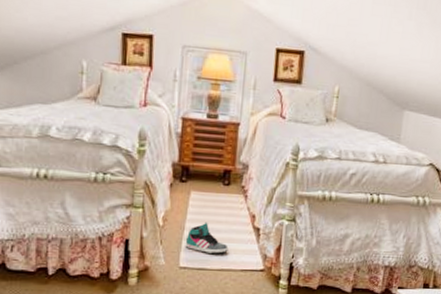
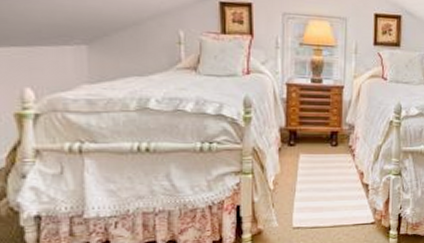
sneaker: present [185,222,229,255] -> none [297,182,340,213]

